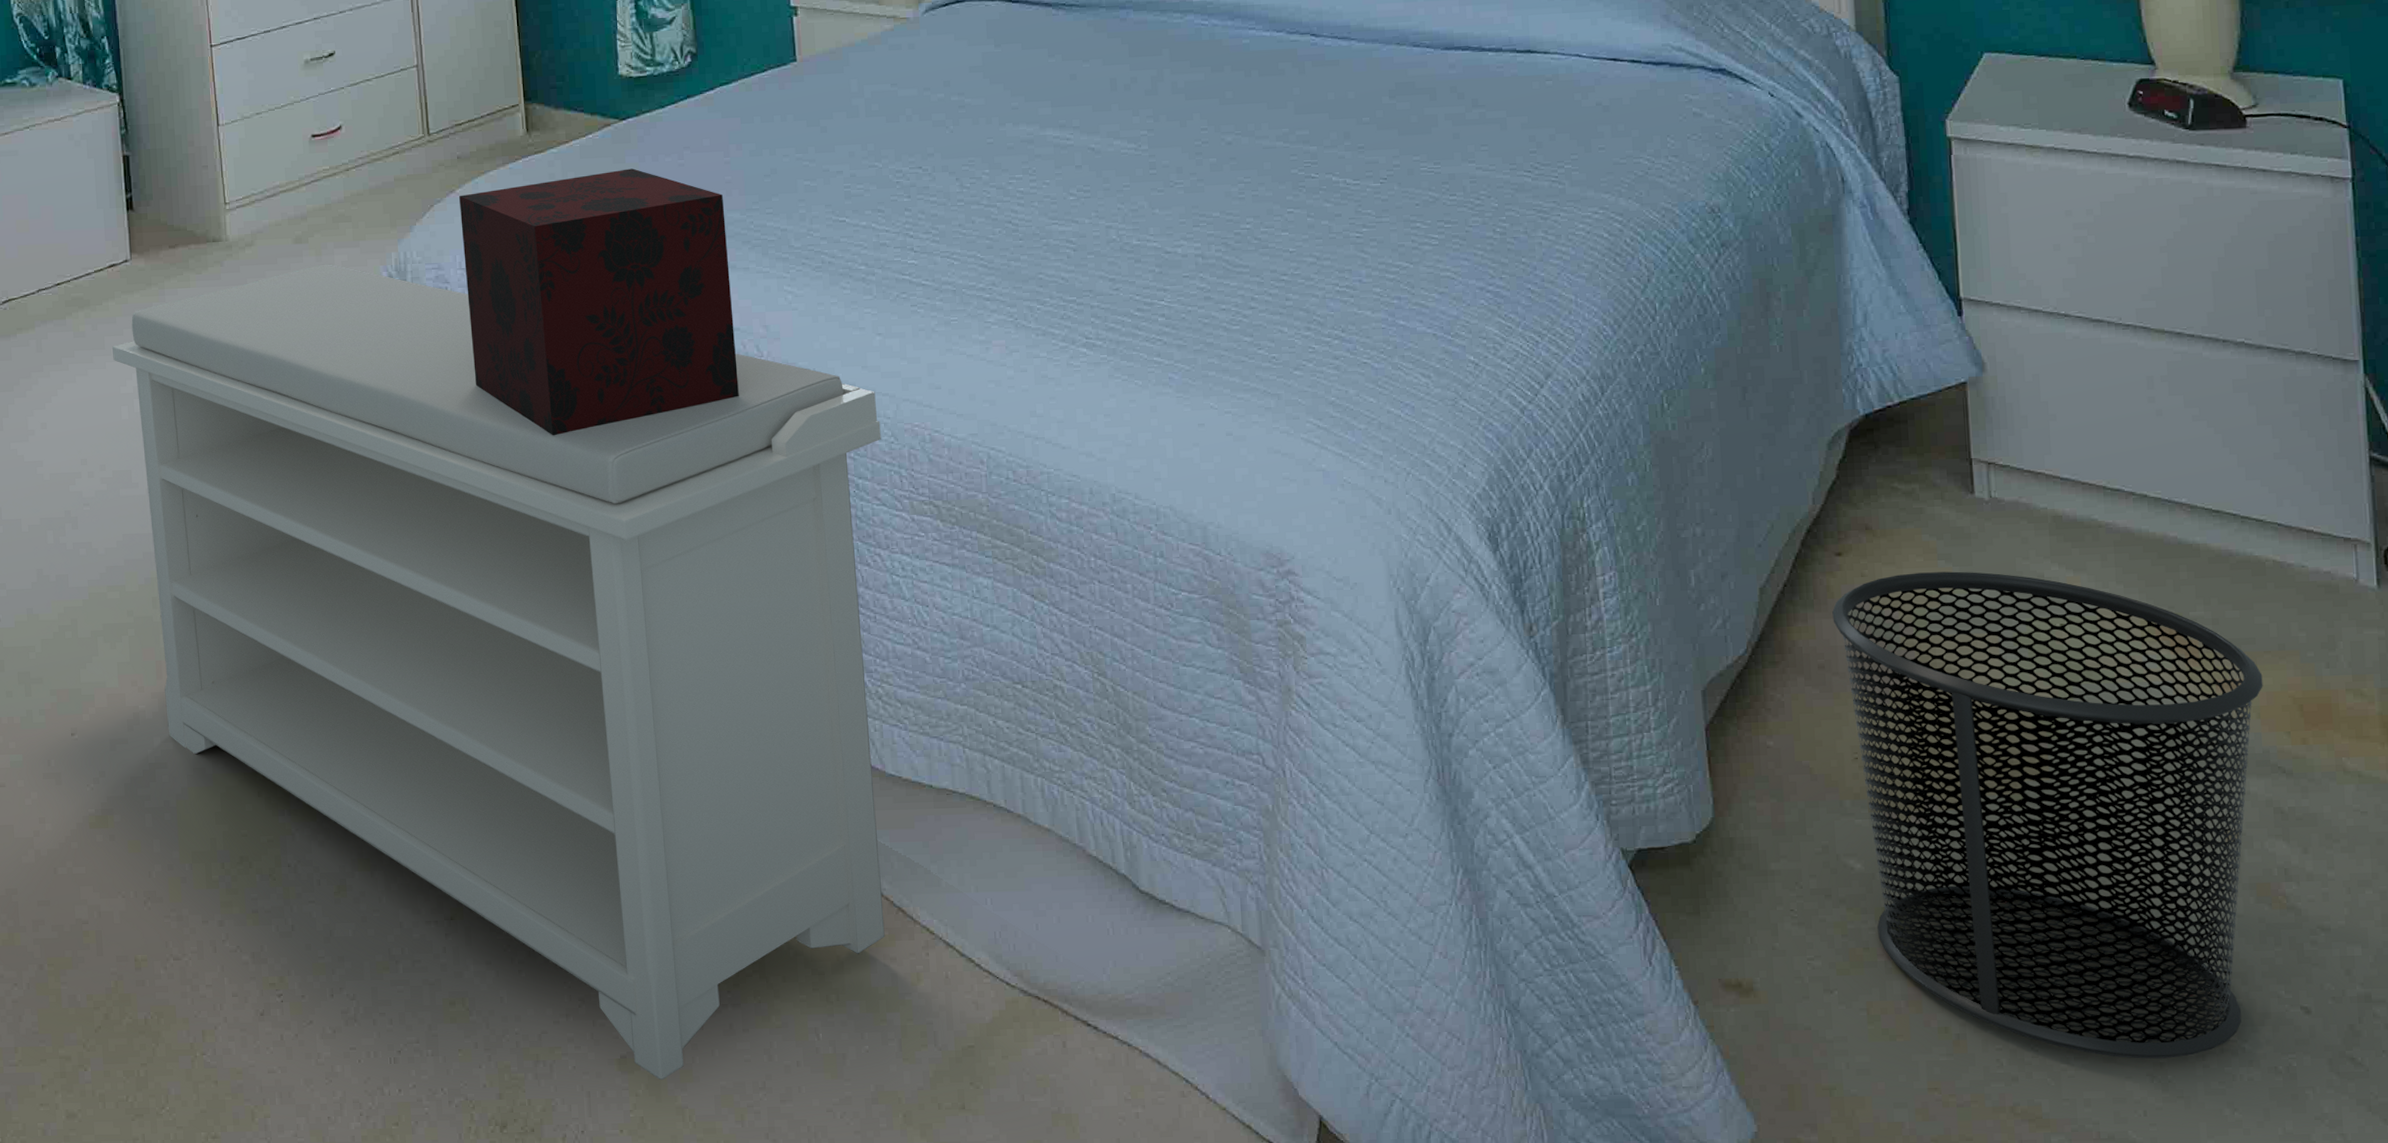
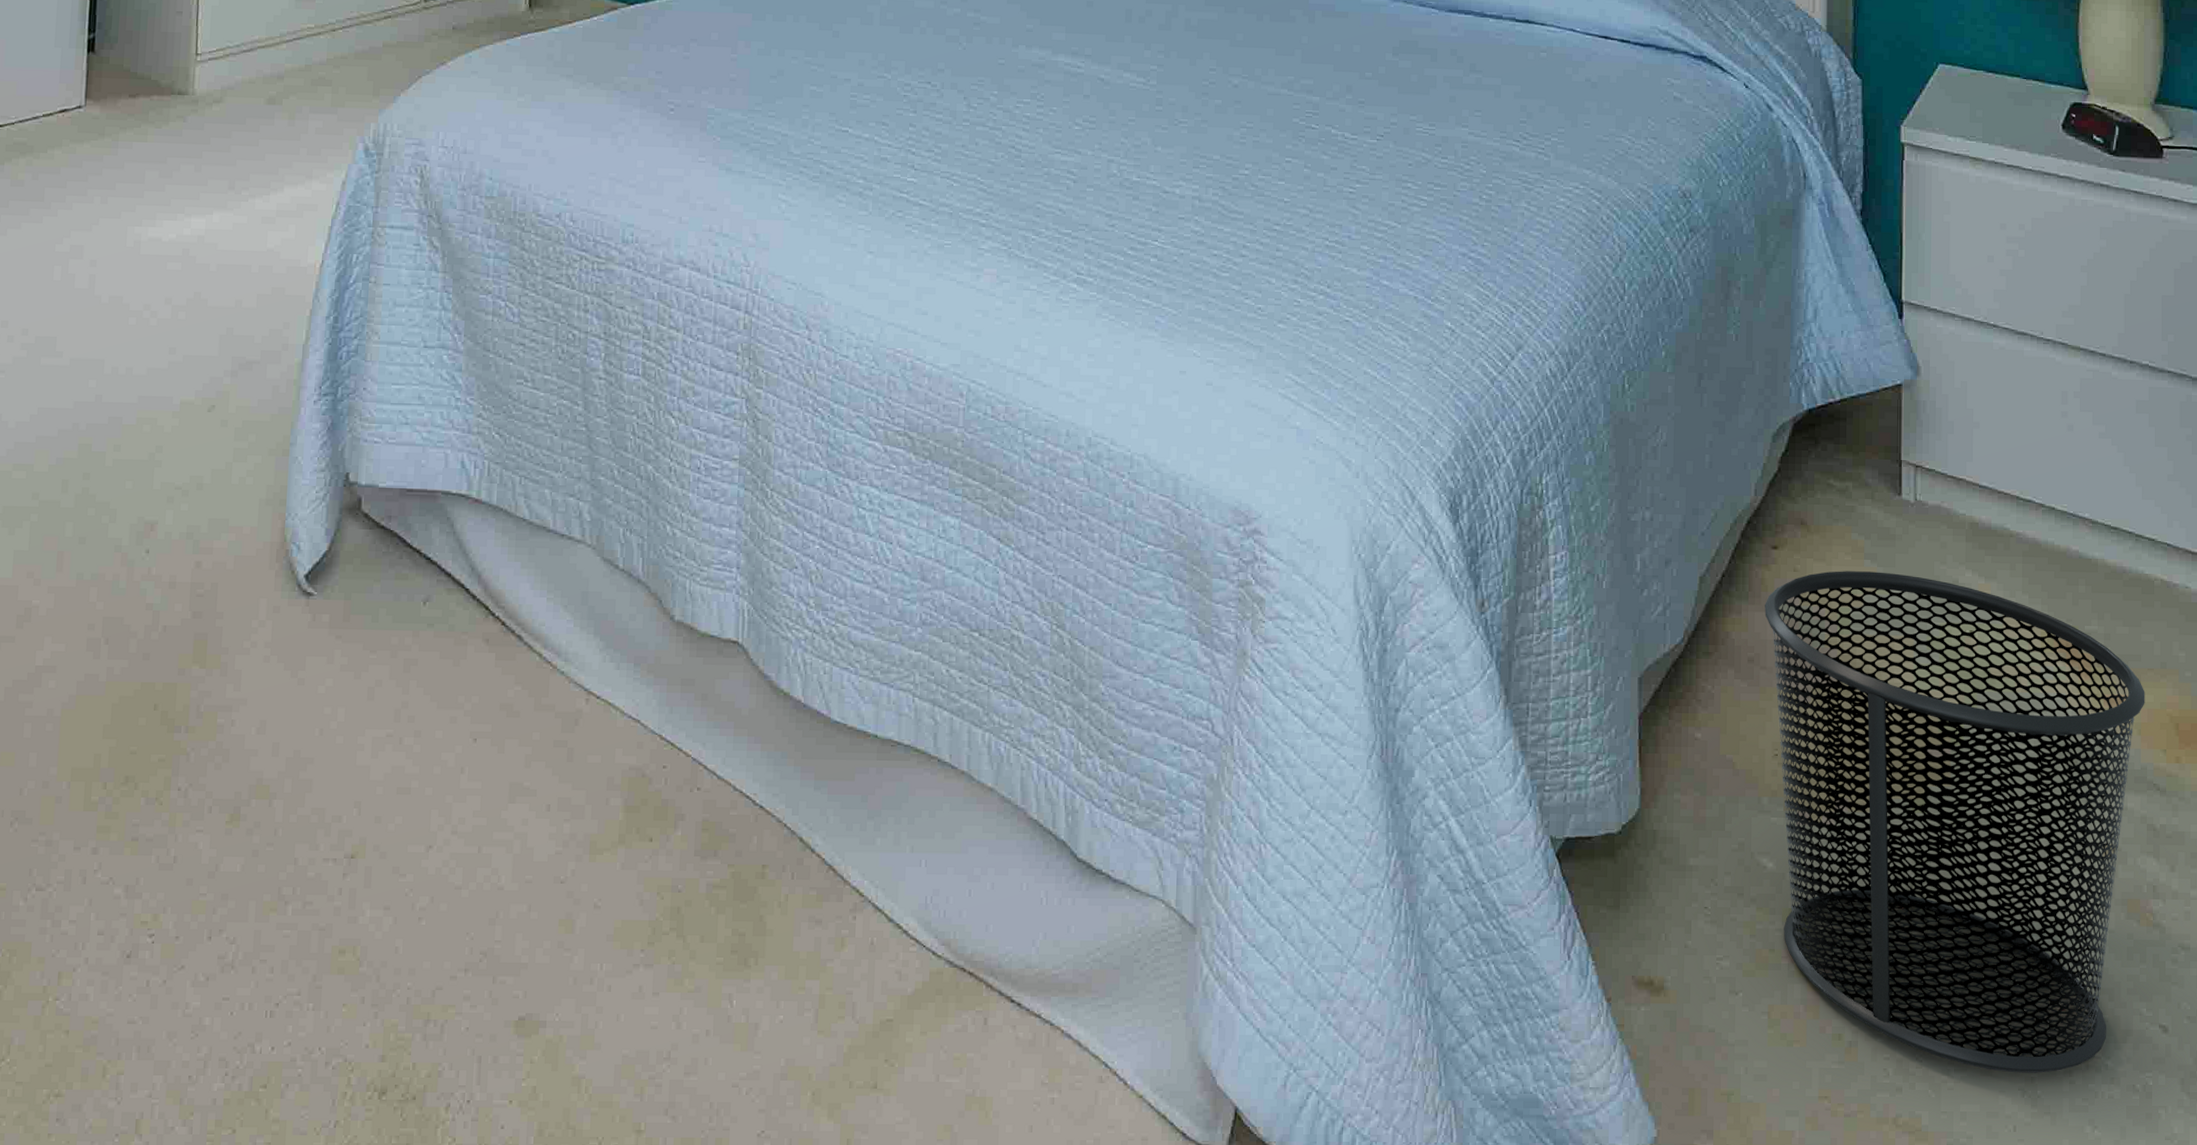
bench: present [112,264,885,1081] -> none [52,129,863,1047]
decorative box: present [459,168,739,435] -> none [444,56,726,333]

